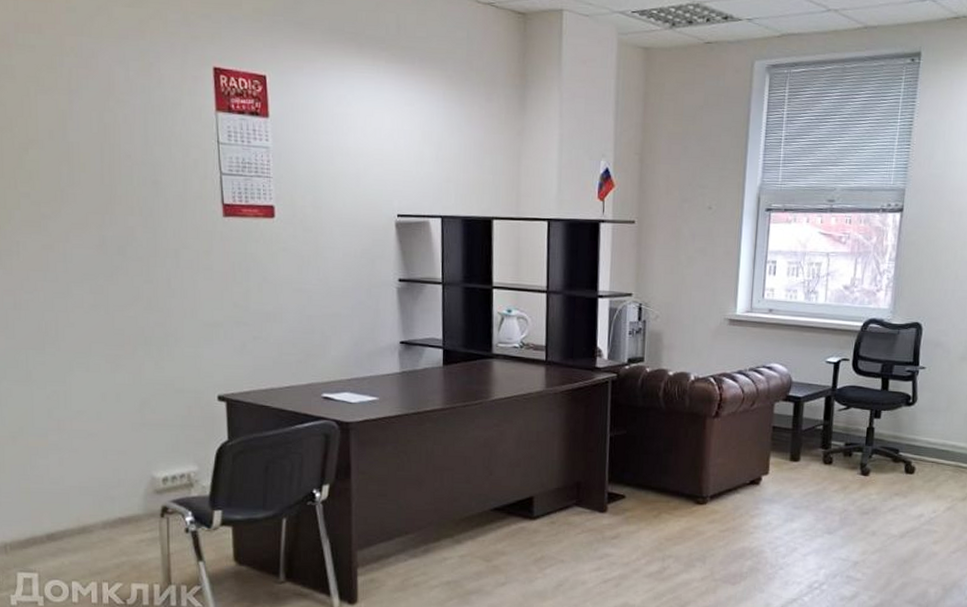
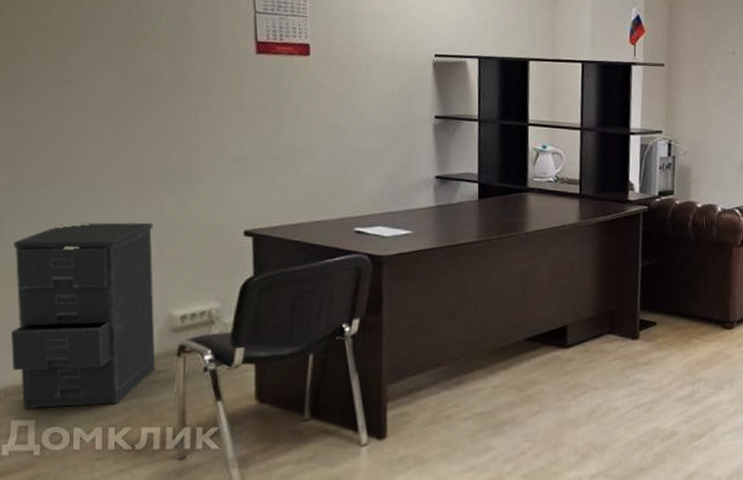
filing cabinet: none [10,386,142,563] -> present [11,222,156,409]

